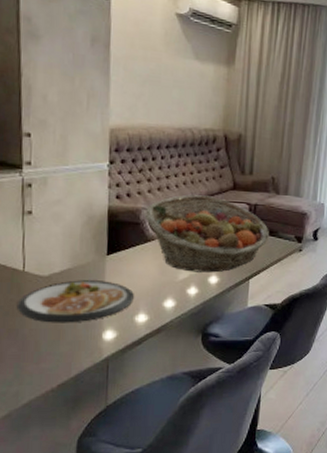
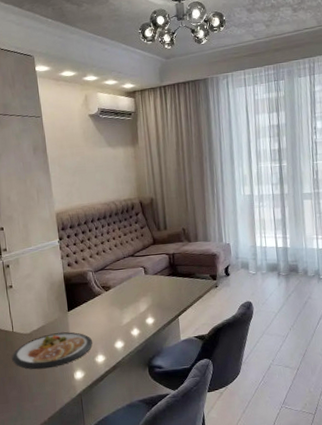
fruit basket: present [144,194,269,273] -> none [90,252,189,317]

